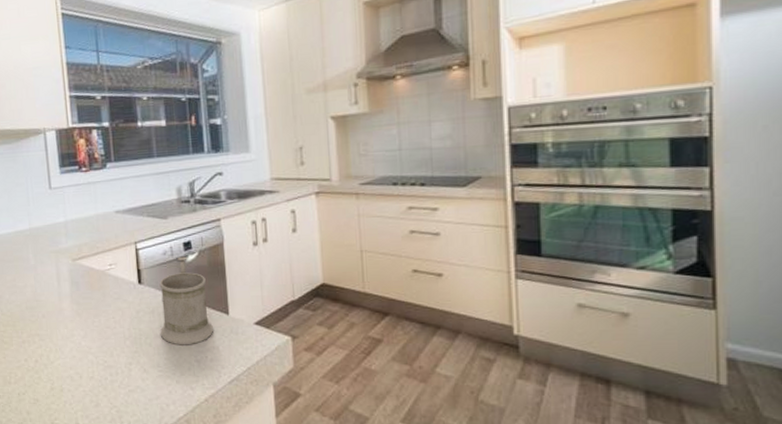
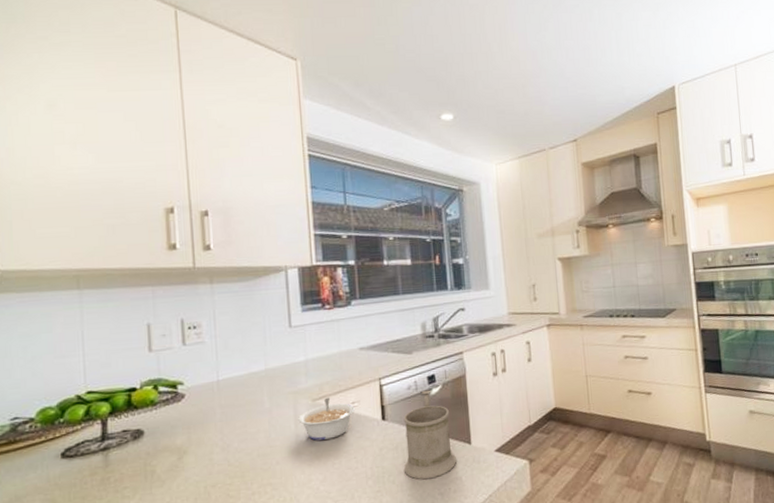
legume: none [60,258,112,299] -> present [298,397,355,441]

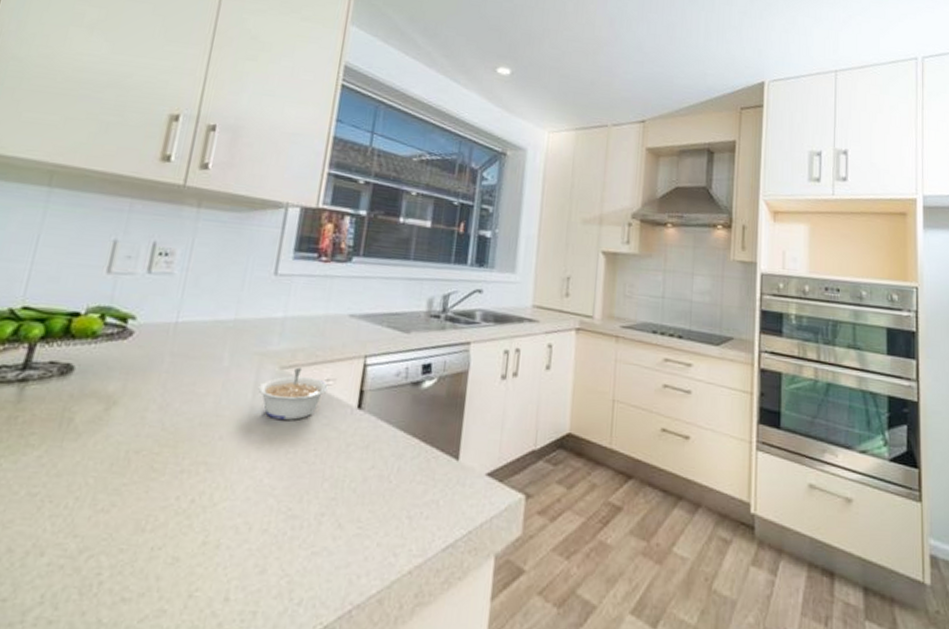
mug: present [403,390,456,480] -> none [369,381,440,496]

